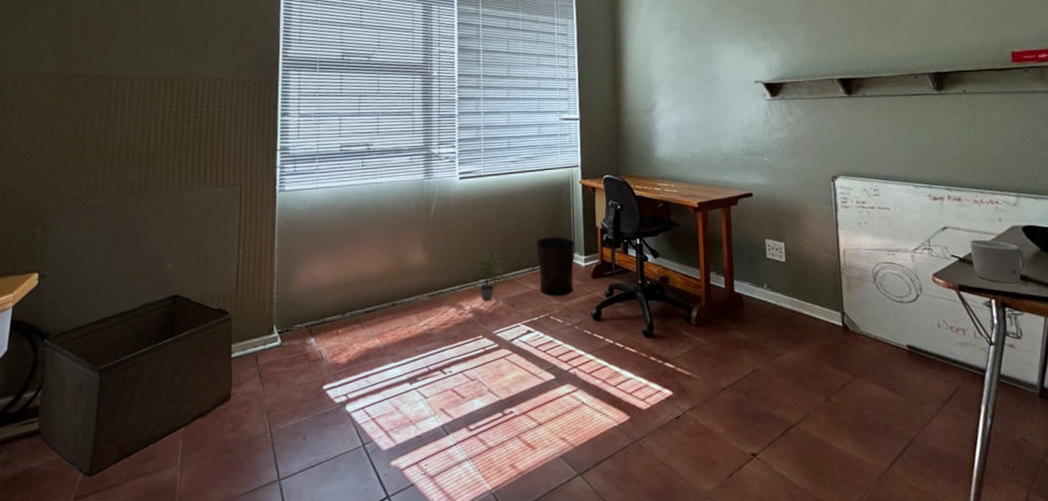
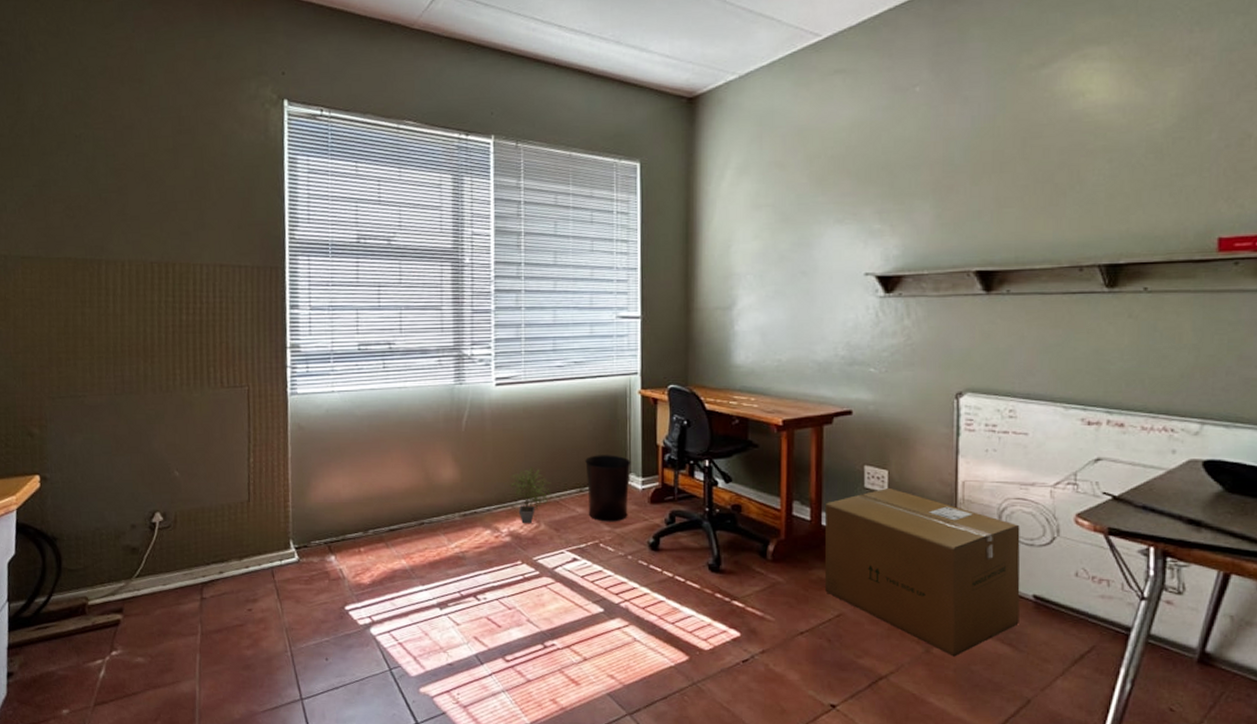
storage bin: present [38,293,233,479] -> none [51,502,249,687]
box: none [736,257,898,403] -> present [824,487,1020,657]
mug: present [970,239,1025,285] -> none [1129,474,1201,530]

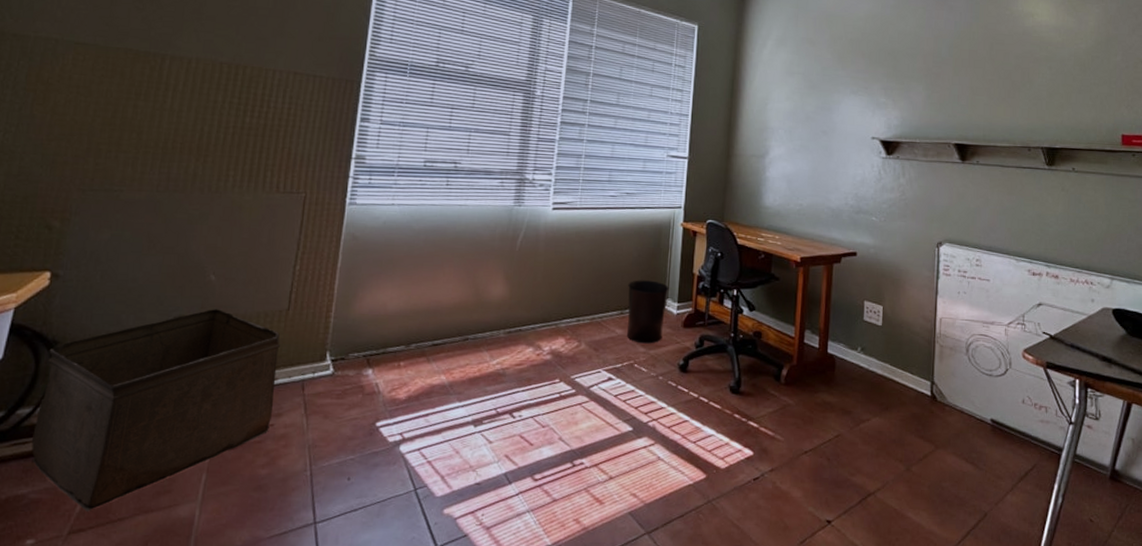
storage bin: none [51,502,249,687] -> present [31,308,280,512]
potted plant: present [511,467,551,523] -> none [557,288,595,342]
box: present [824,487,1020,657] -> none [828,321,982,474]

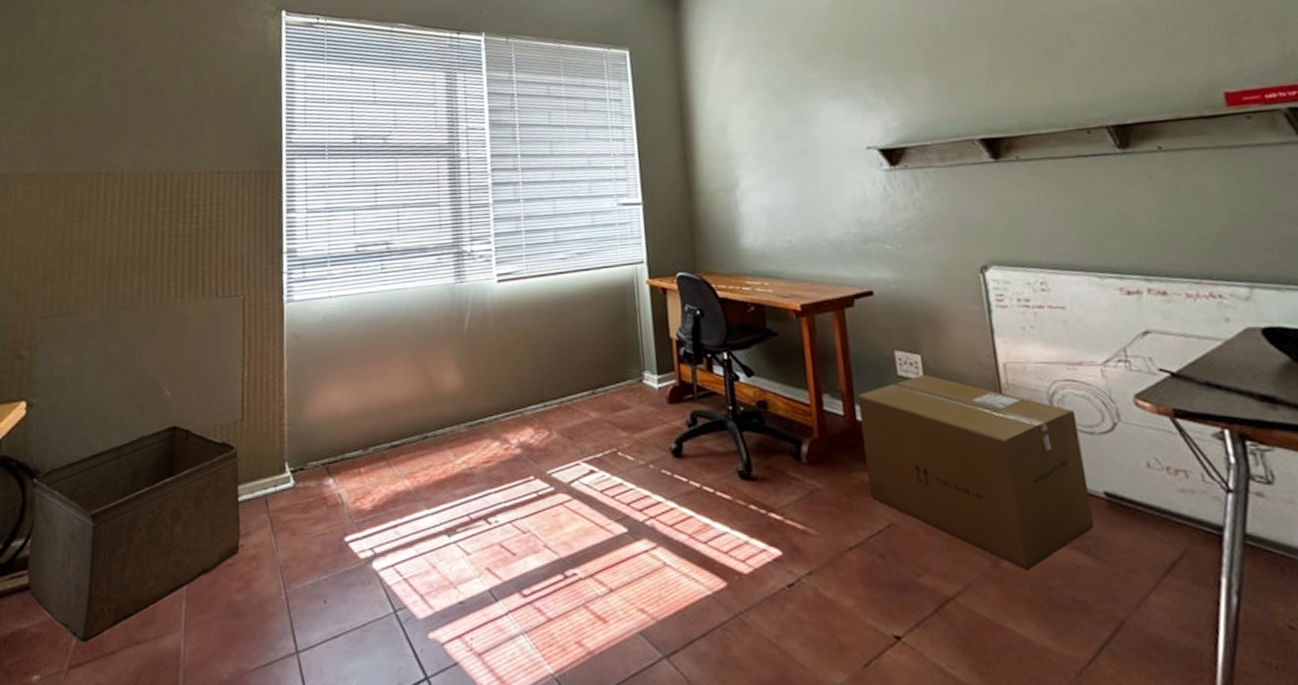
waste bin: present [627,280,669,344] -> none [595,351,646,427]
box: none [828,321,982,474] -> present [857,374,1094,571]

